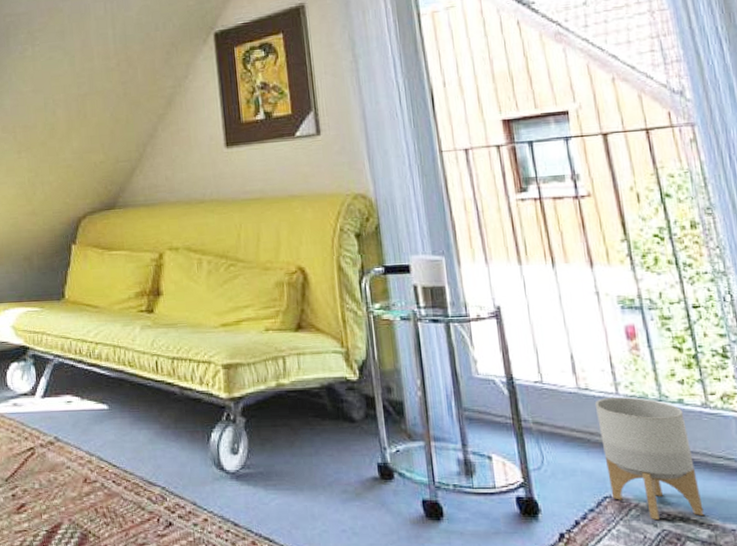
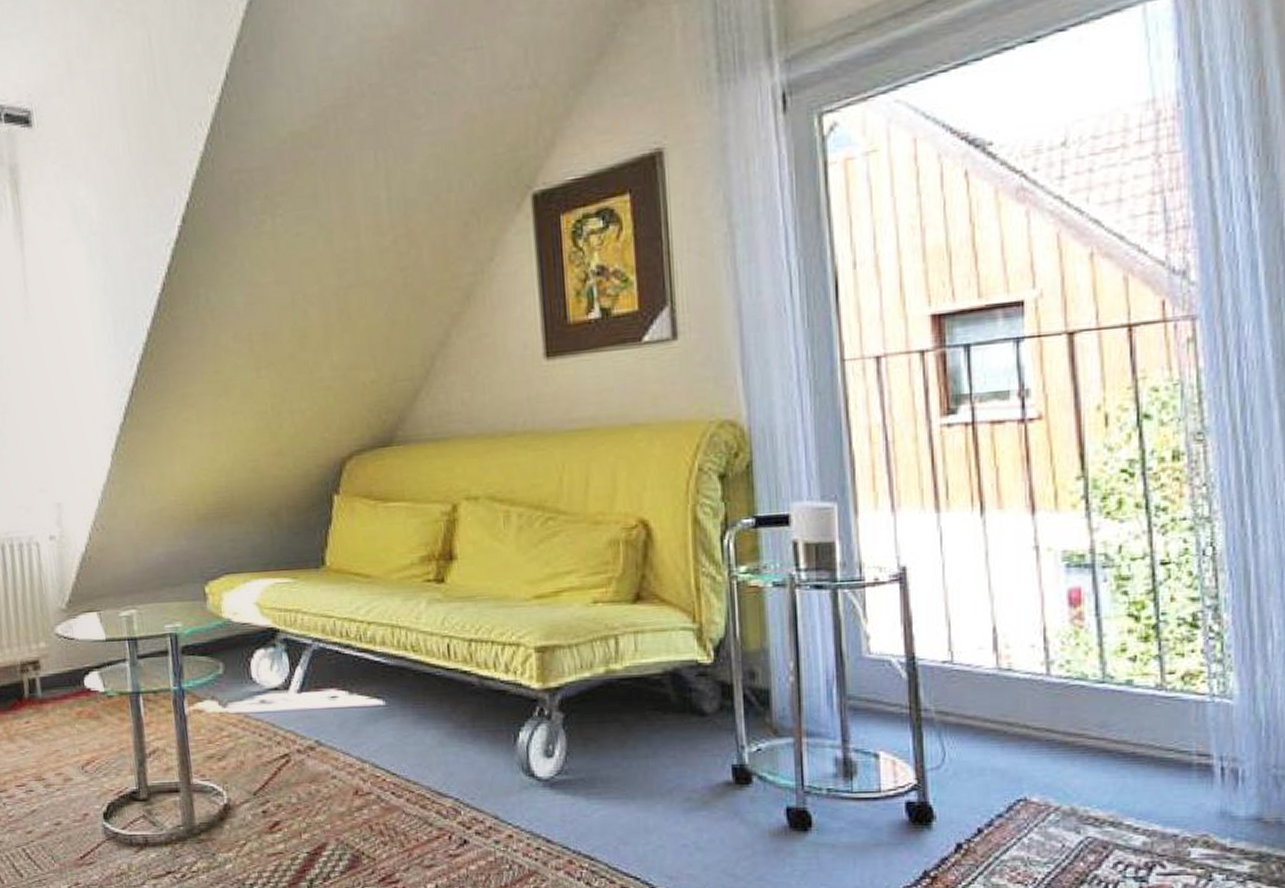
planter: present [596,396,704,519] -> none [1019,678,1141,825]

